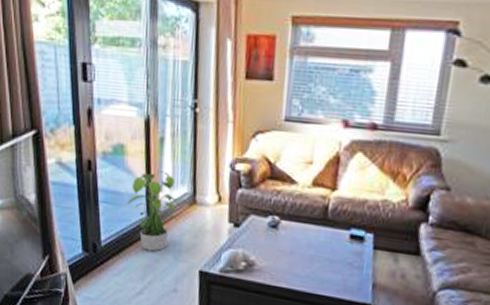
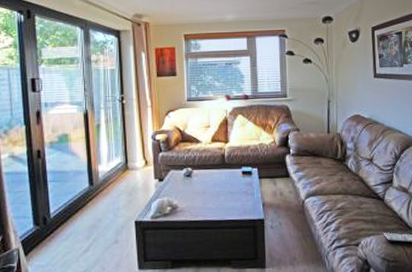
potted plant: present [124,170,182,252] -> none [70,149,117,214]

